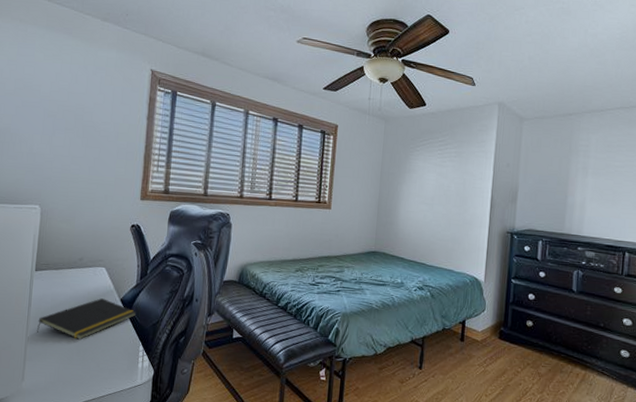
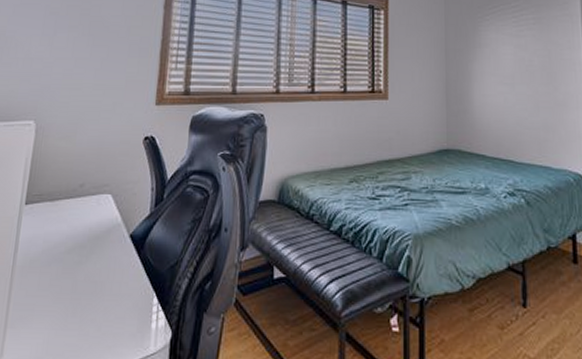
notepad: present [36,298,137,340] -> none [22,235,150,294]

